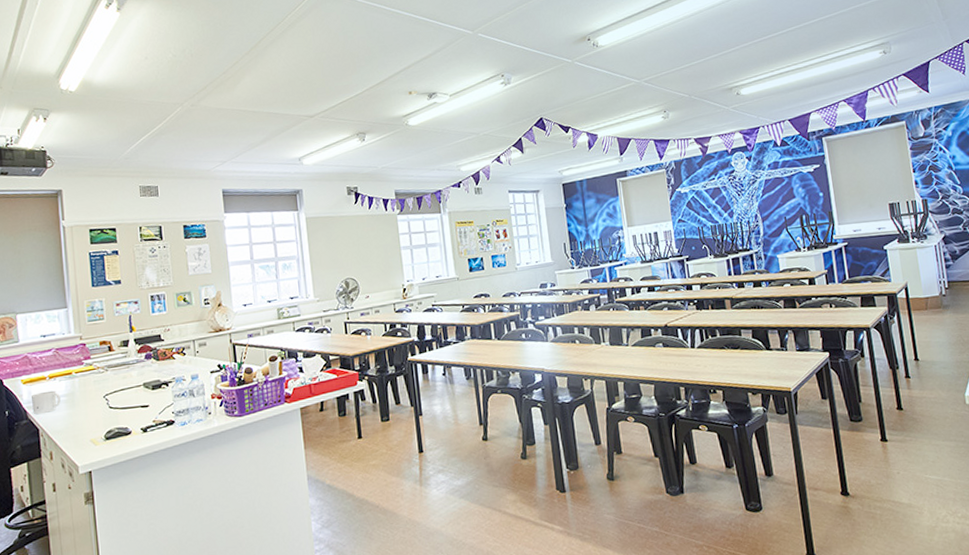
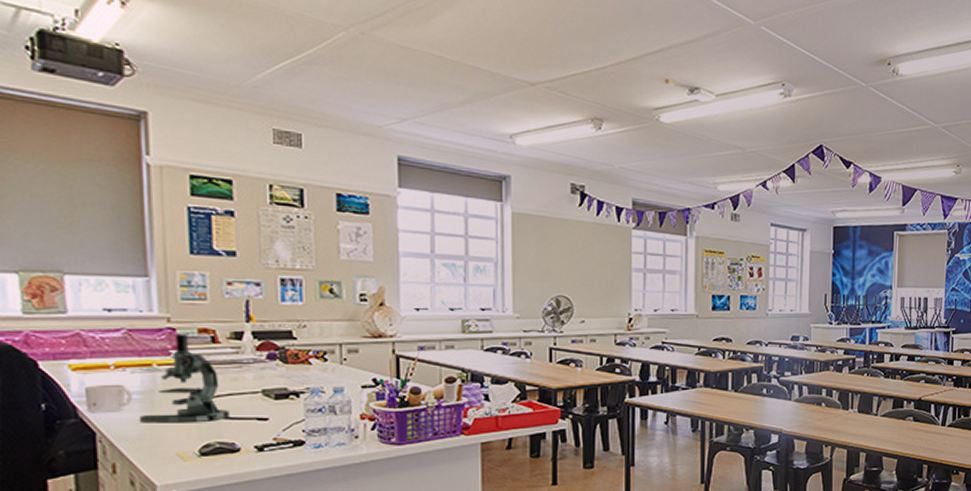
microscope: none [65,347,123,419] -> present [138,333,229,423]

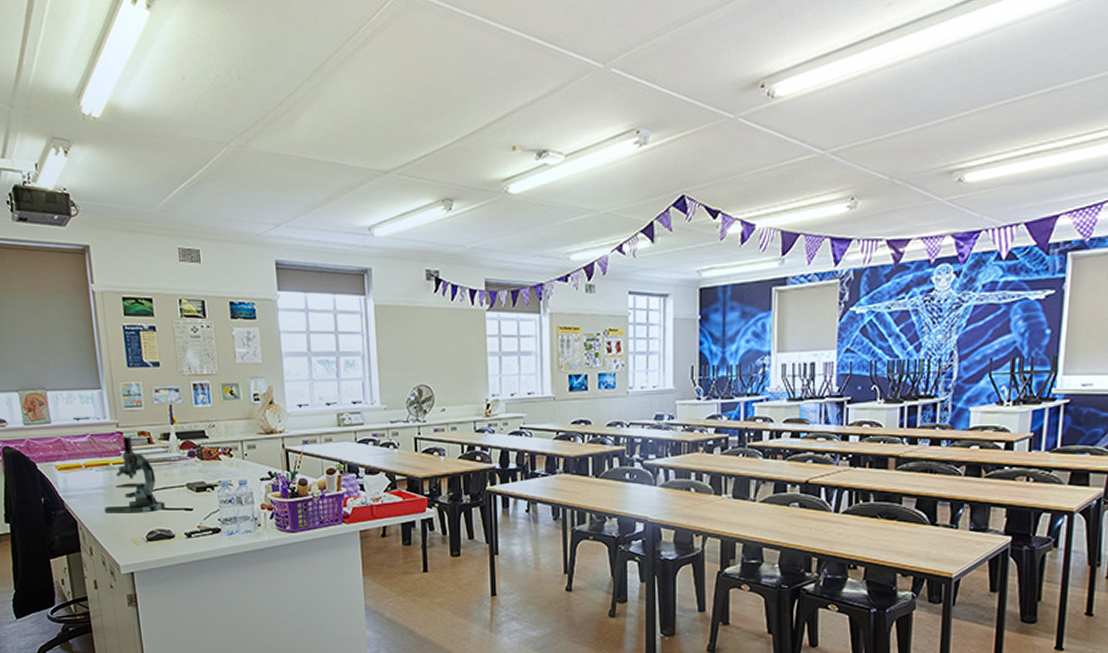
mug: present [85,384,132,414] -> none [67,481,99,506]

